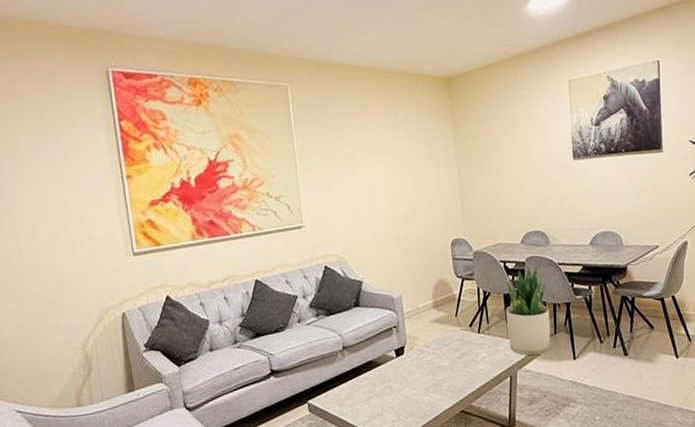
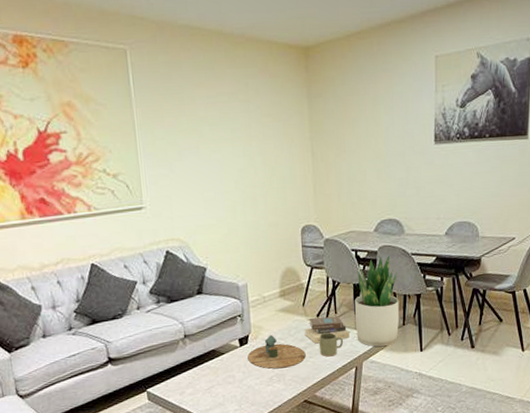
decorative tray: none [404,345,461,379] -> present [247,334,306,369]
books: none [458,325,503,354] -> present [304,316,350,344]
mug: none [472,342,497,367] -> present [318,332,344,357]

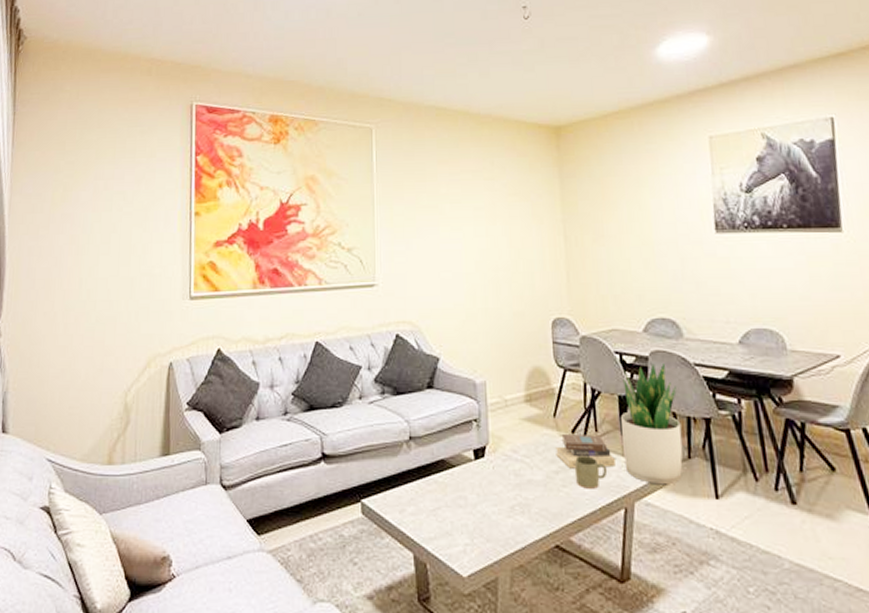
decorative tray: present [247,334,306,369] -> none [484,449,558,496]

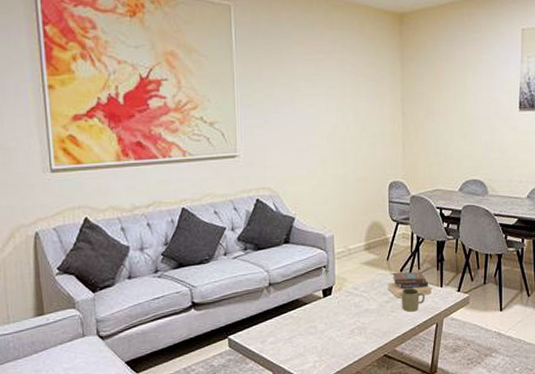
planter: present [620,363,683,485] -> none [437,215,481,305]

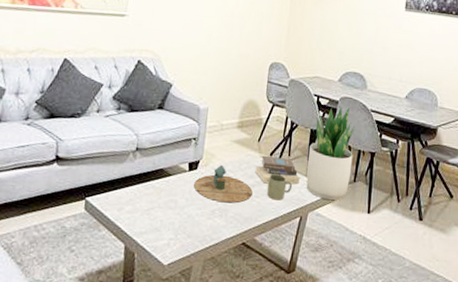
decorative tray: none [330,287,388,322] -> present [194,164,253,203]
planter: none [437,215,481,305] -> present [306,107,355,201]

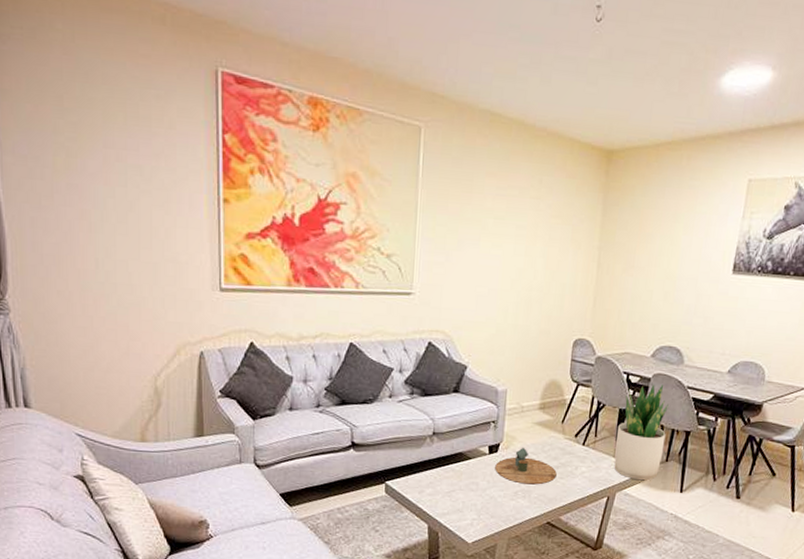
books: present [255,155,300,184] -> none [559,436,607,465]
mug: present [266,174,293,201] -> none [571,455,599,481]

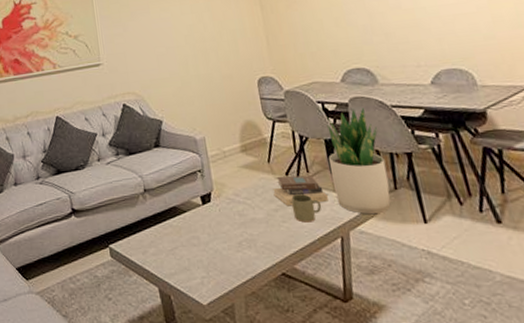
decorative tray: present [495,447,557,485] -> none [211,193,278,233]
books: none [559,436,607,465] -> present [273,175,328,206]
mug: none [571,455,599,481] -> present [291,194,322,223]

